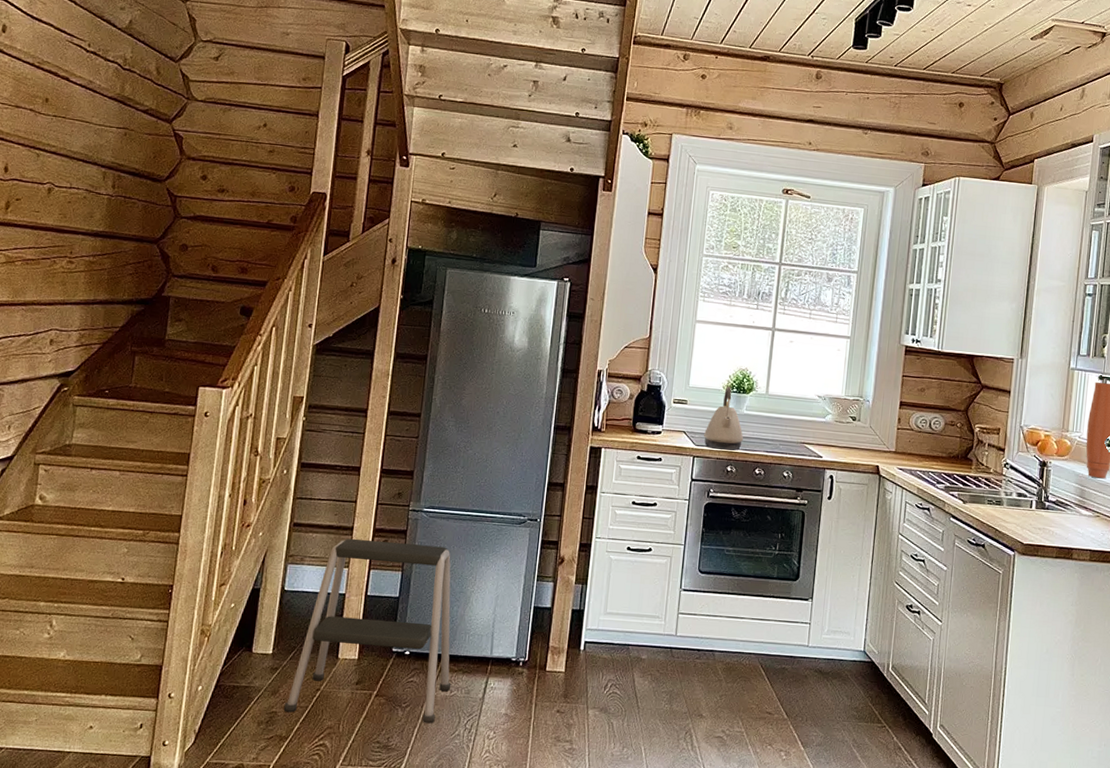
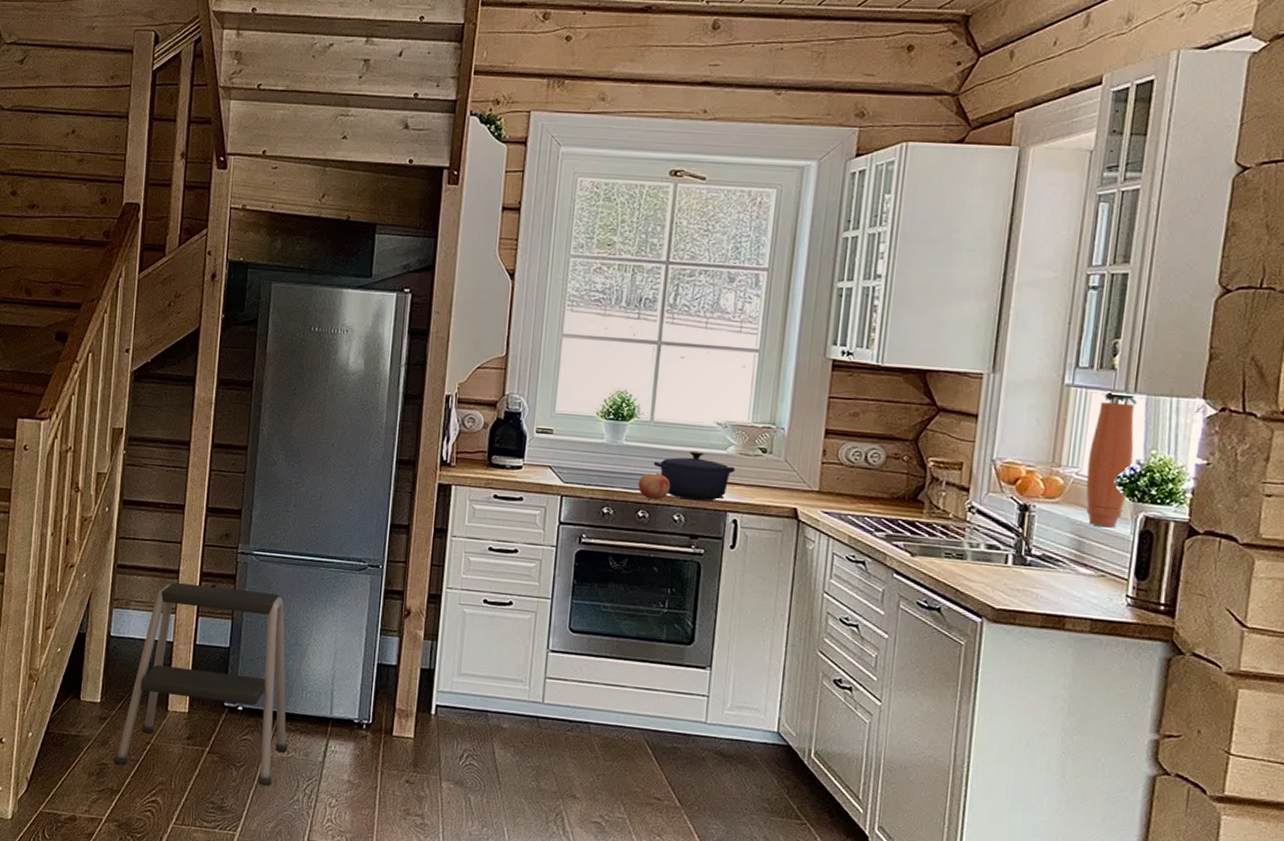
kettle: present [704,386,744,451] -> none [574,412,623,490]
fruit: none [755,437,782,460] -> present [638,473,671,500]
cooking pot: none [768,418,832,460] -> present [653,450,736,501]

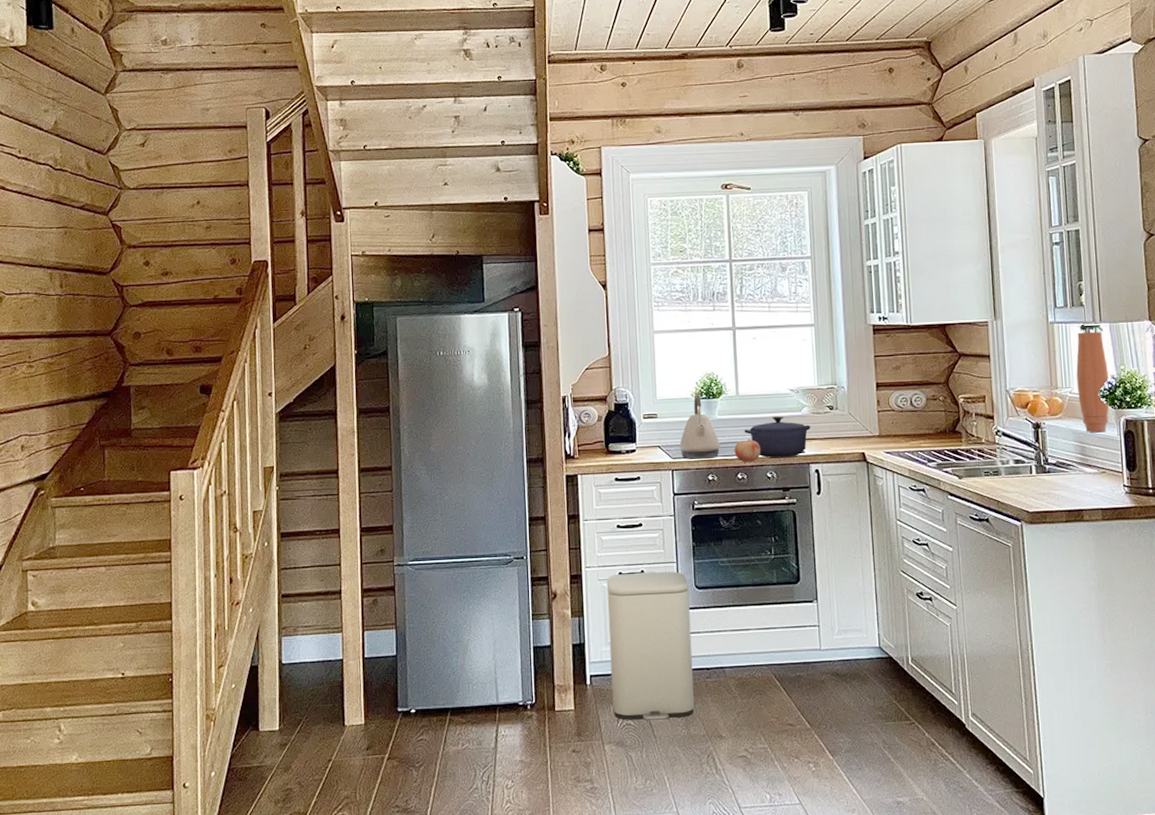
step stool: present [114,582,289,786] -> none [298,598,462,788]
pedal bin: none [456,601,563,769] -> present [606,571,695,721]
kettle: none [574,412,623,490] -> present [679,393,721,460]

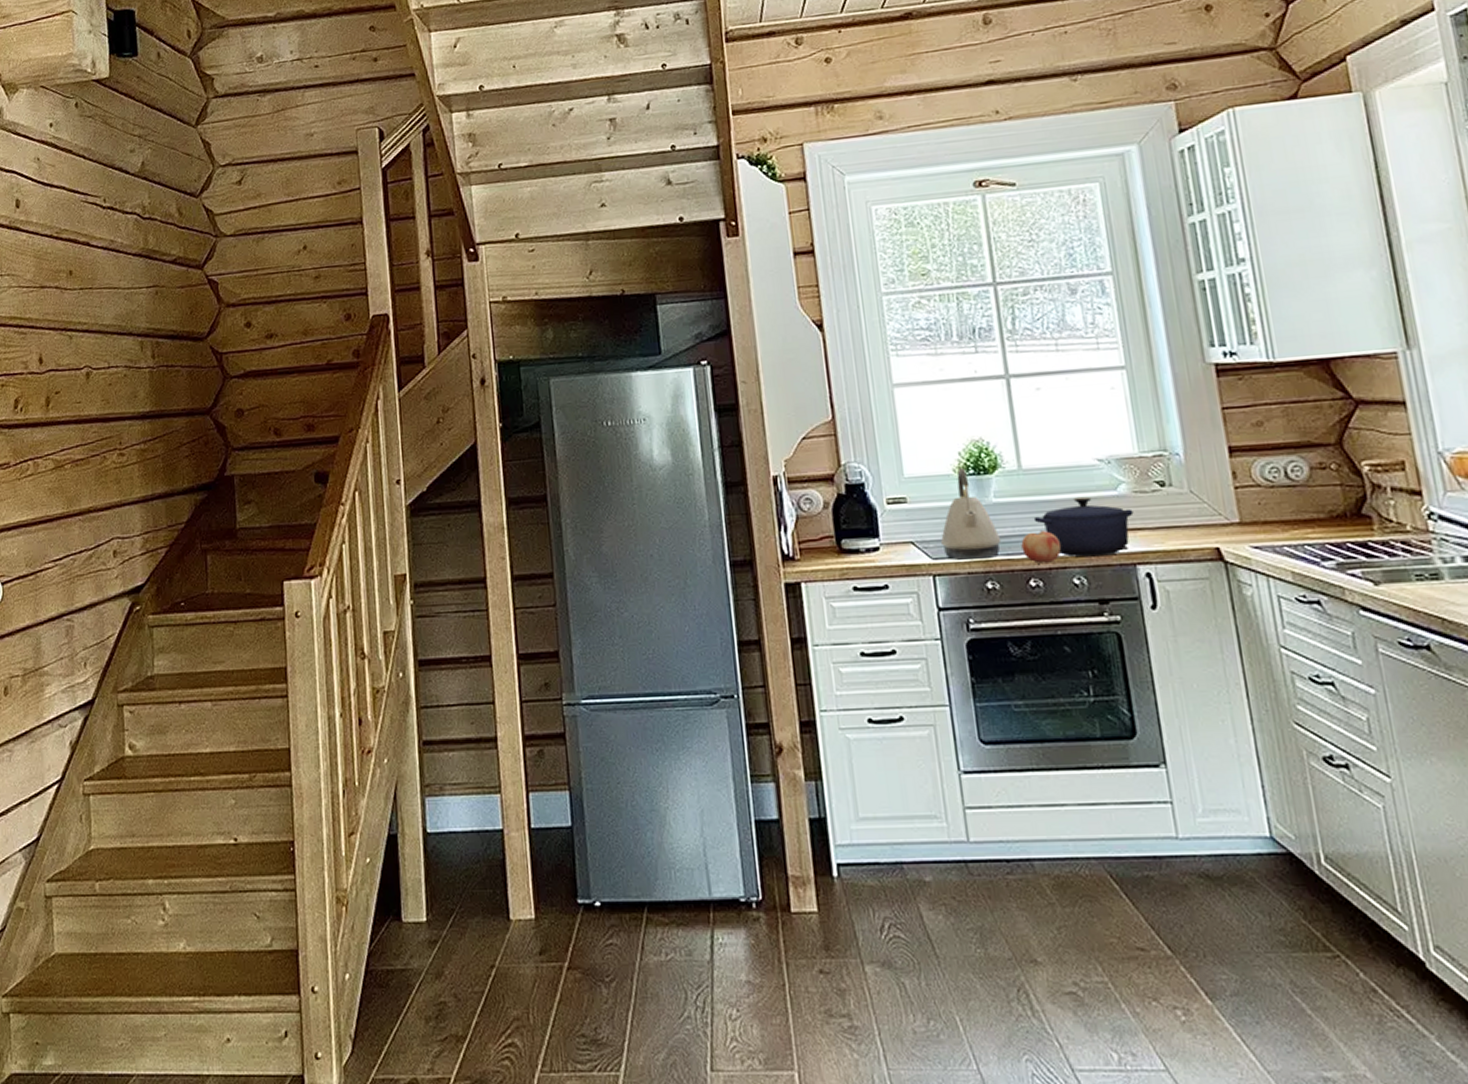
pedal bin: present [606,571,695,721] -> none [850,718,993,932]

